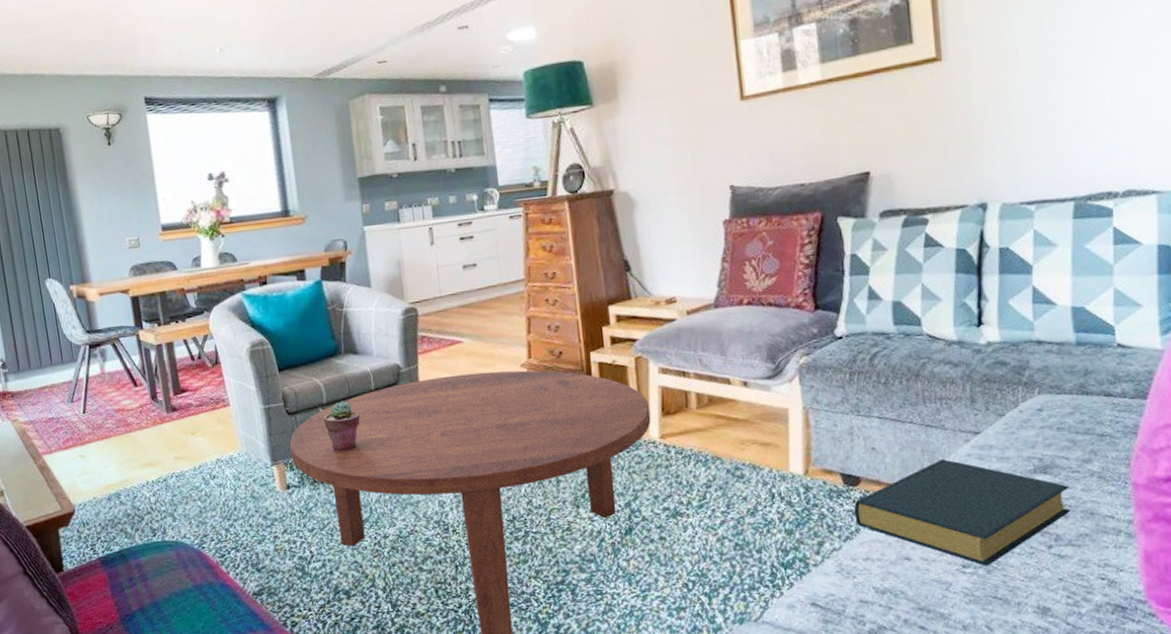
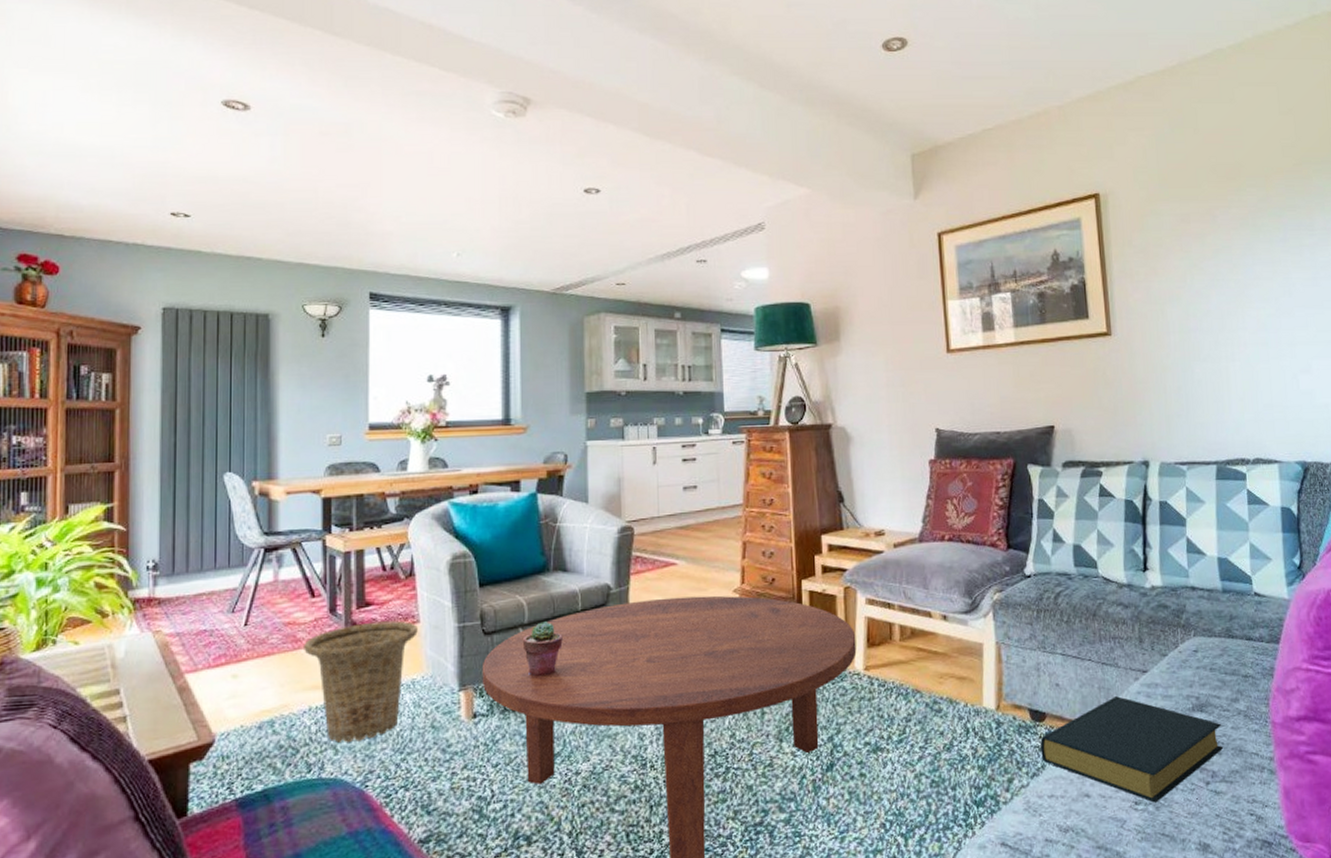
basket: none [134,404,229,512] -> present [304,620,418,743]

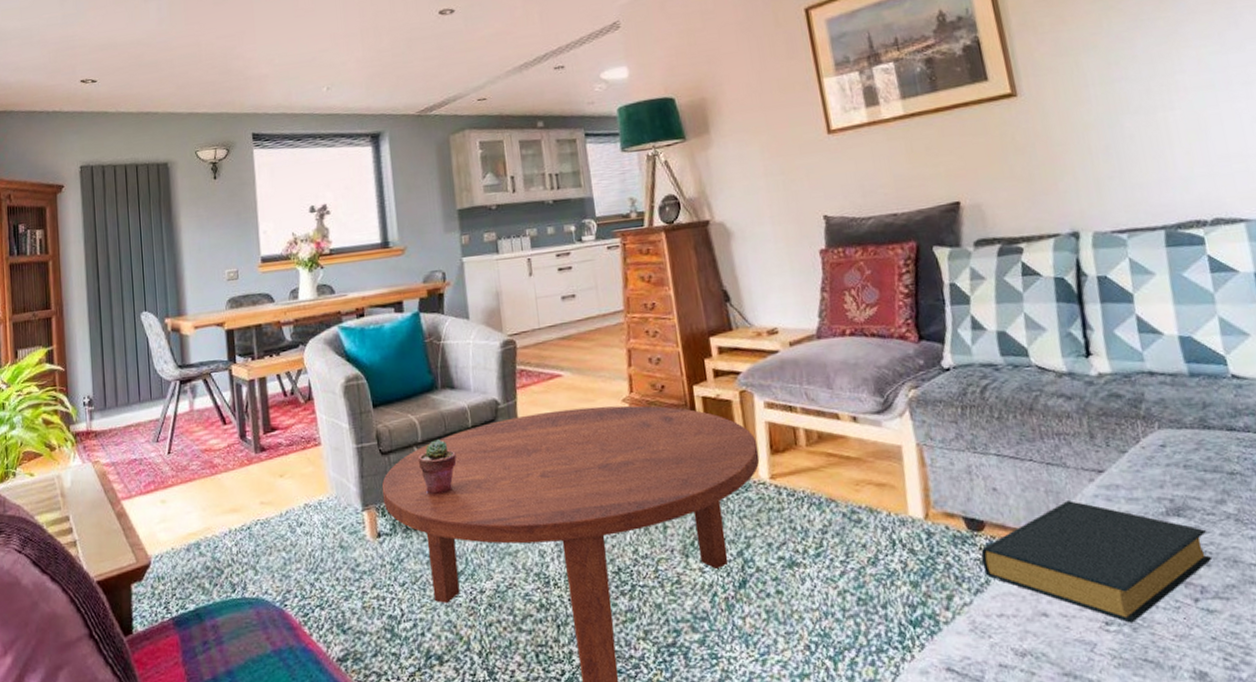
basket: present [304,620,418,743] -> none [220,444,320,564]

